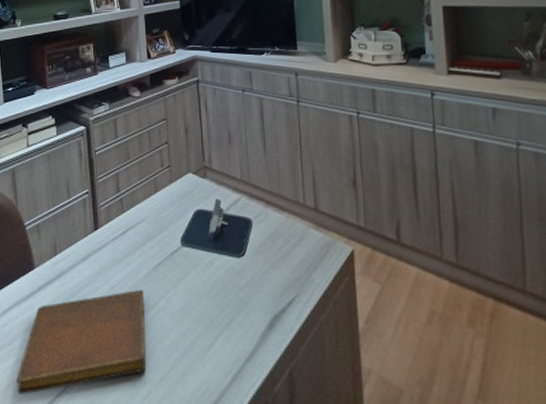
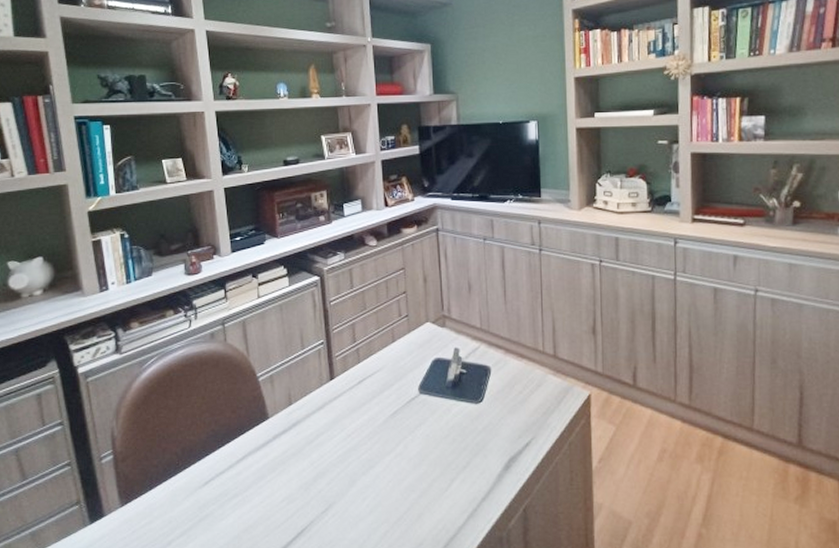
notebook: present [16,289,147,394] -> none [253,436,384,537]

